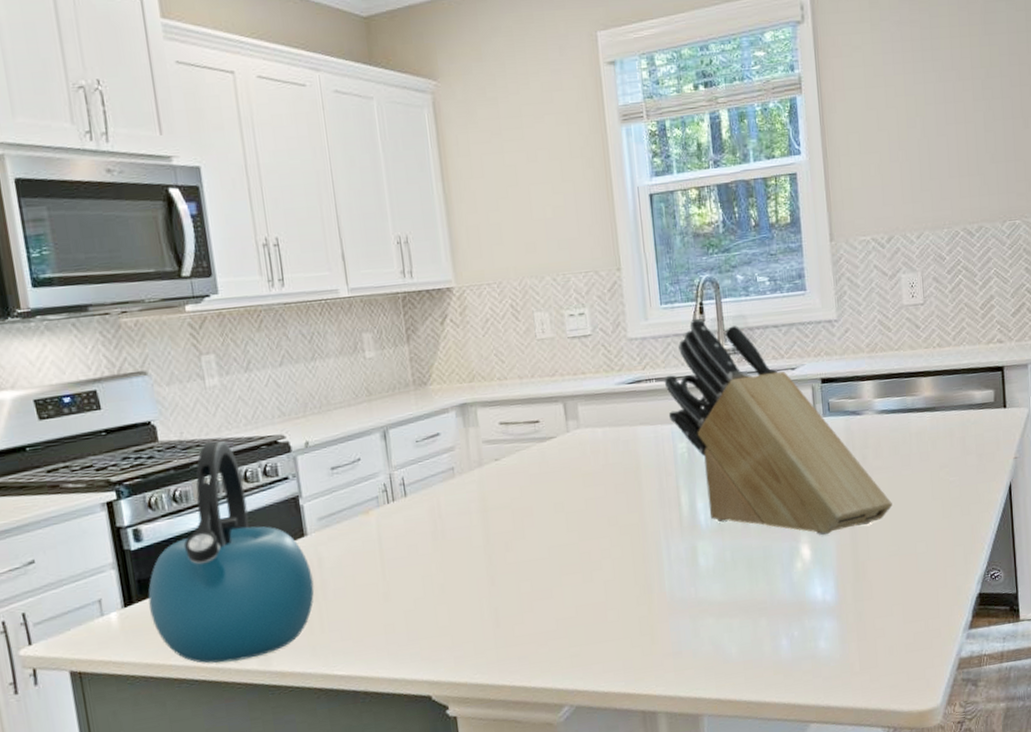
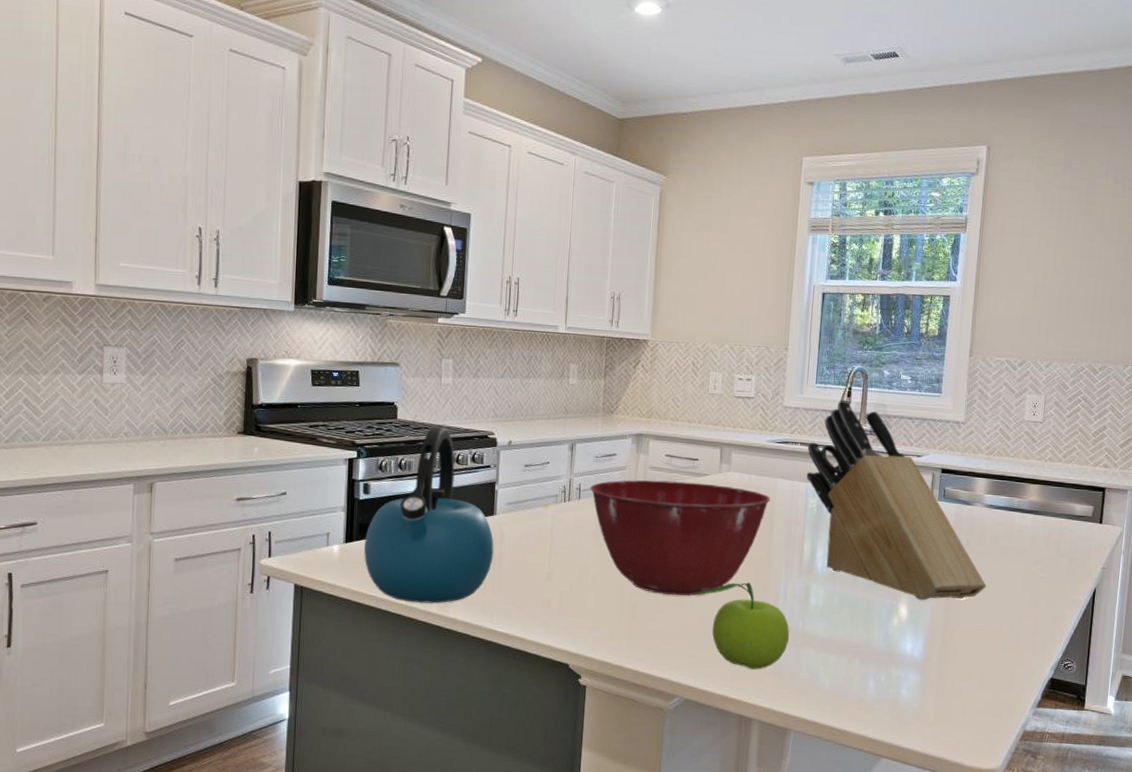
mixing bowl: none [416,445,632,591] -> present [590,479,770,596]
fruit: none [557,555,683,656] -> present [688,582,790,670]

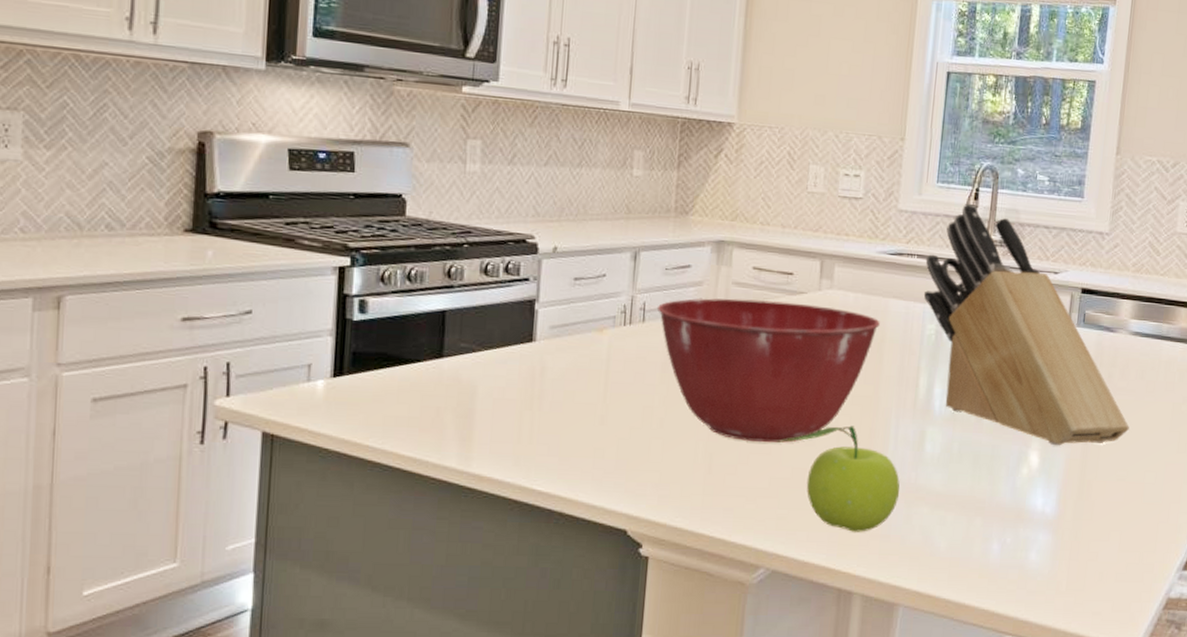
kettle: present [364,426,494,603] -> none [358,227,533,455]

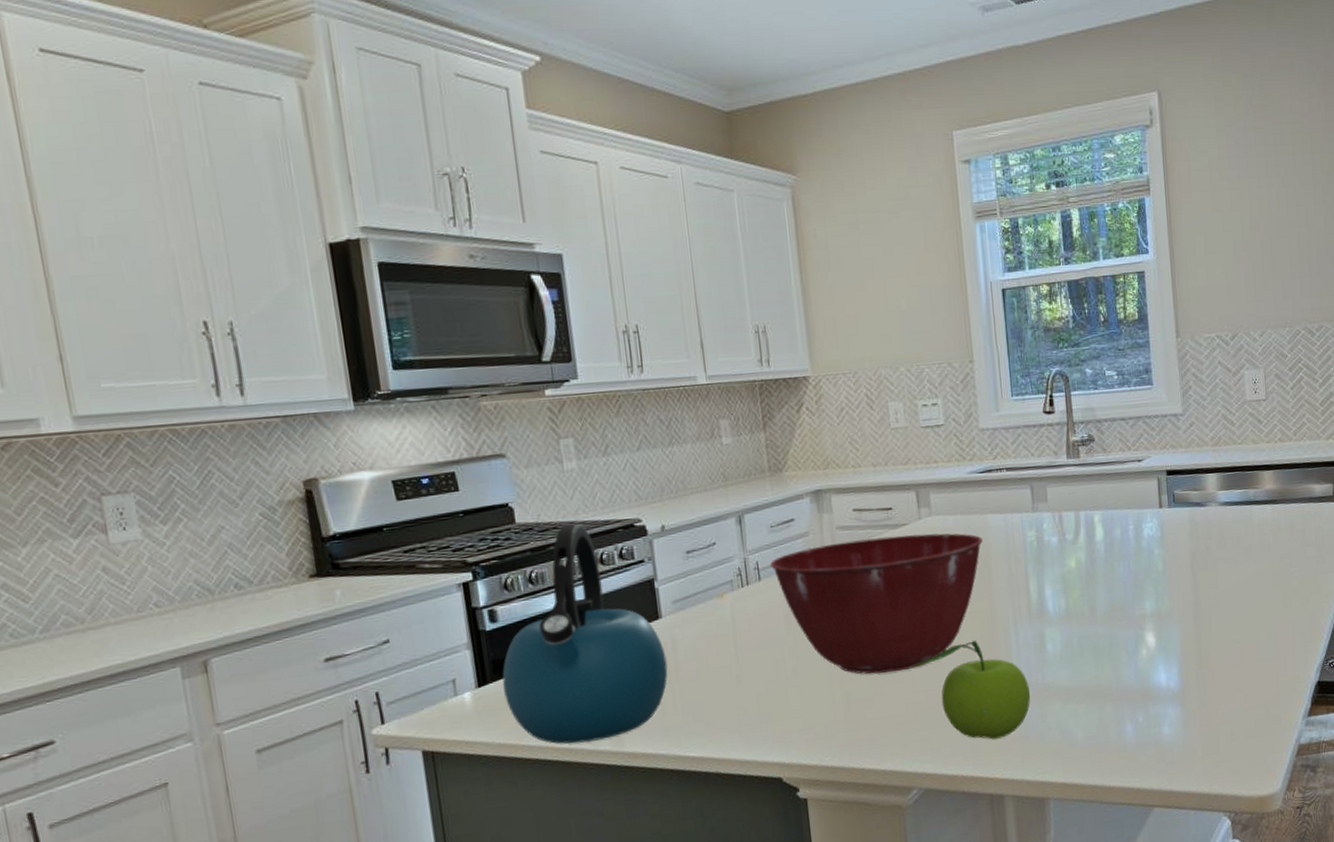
kettle: none [358,227,533,455] -> present [502,523,668,744]
knife block: present [923,203,1129,446] -> none [1014,410,1235,624]

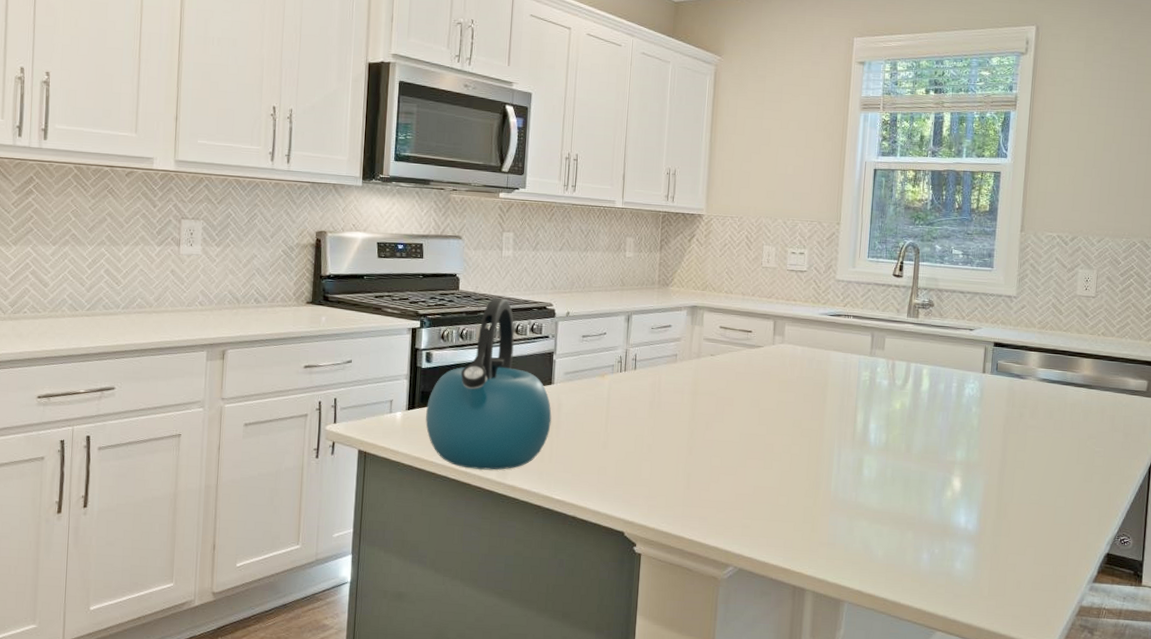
mixing bowl: present [770,533,983,675] -> none [646,350,823,466]
fruit: present [907,640,1031,740] -> none [742,453,843,540]

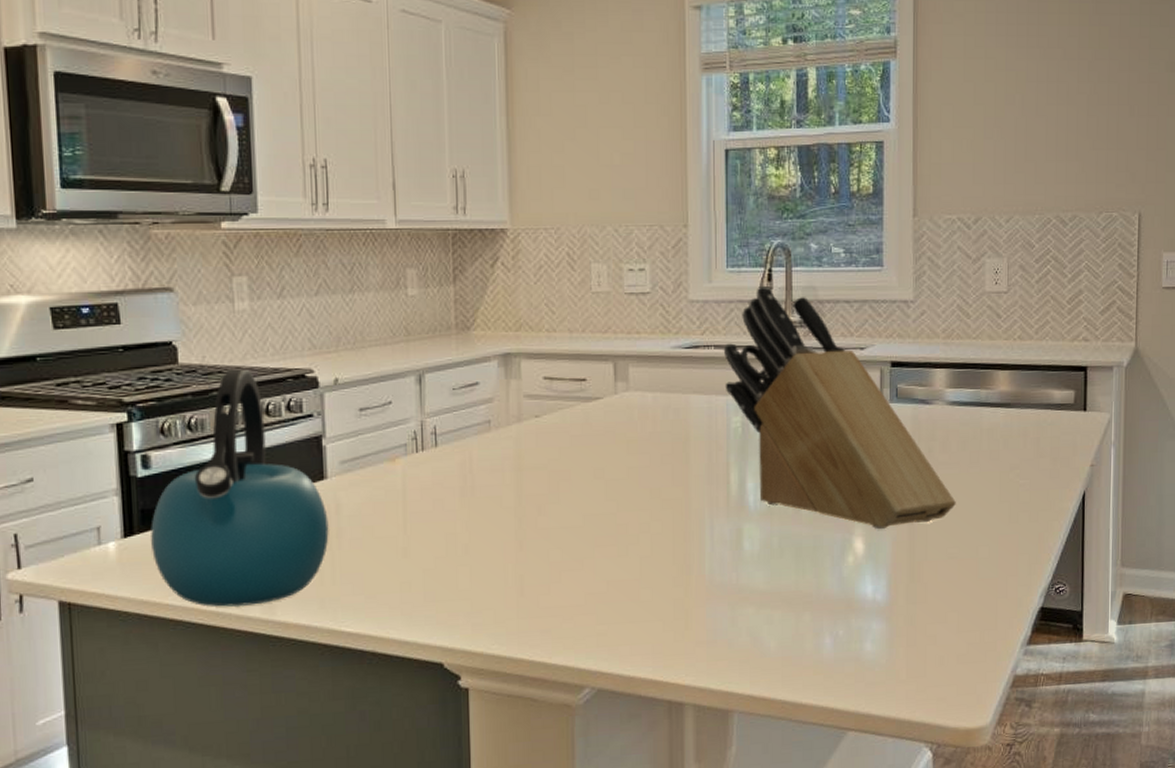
knife block: none [859,273,1040,474] -> present [723,285,956,530]

